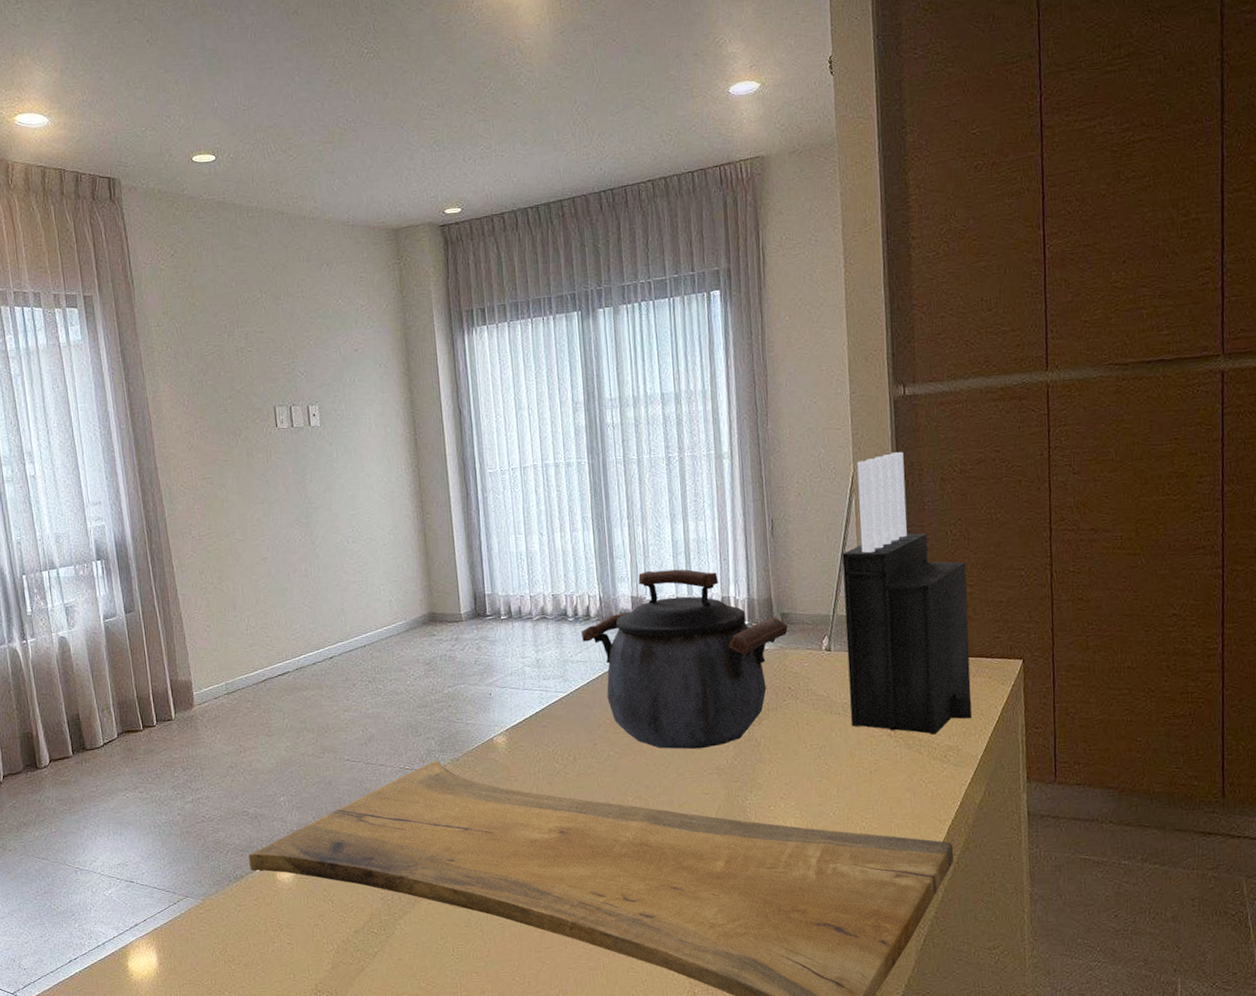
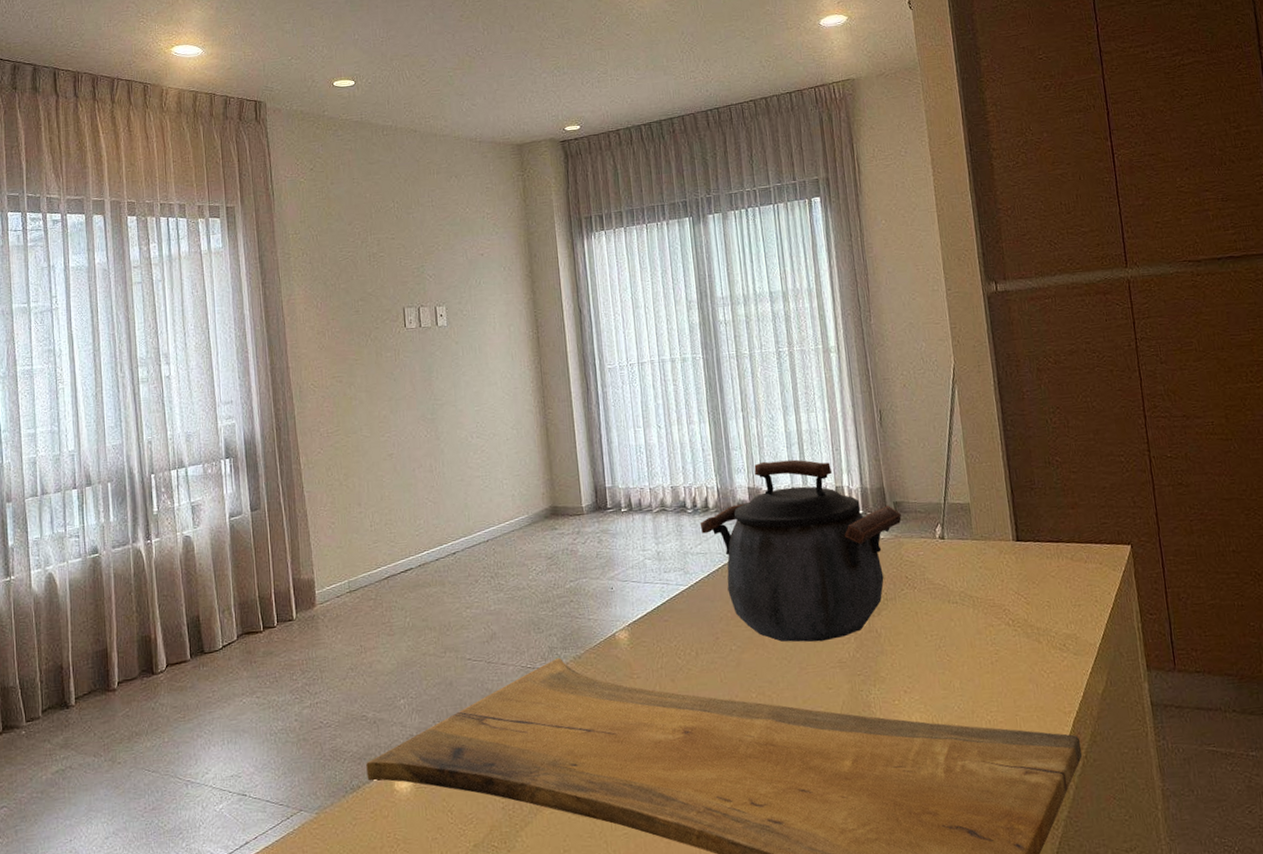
knife block: present [842,452,972,735] -> none [949,344,1087,623]

